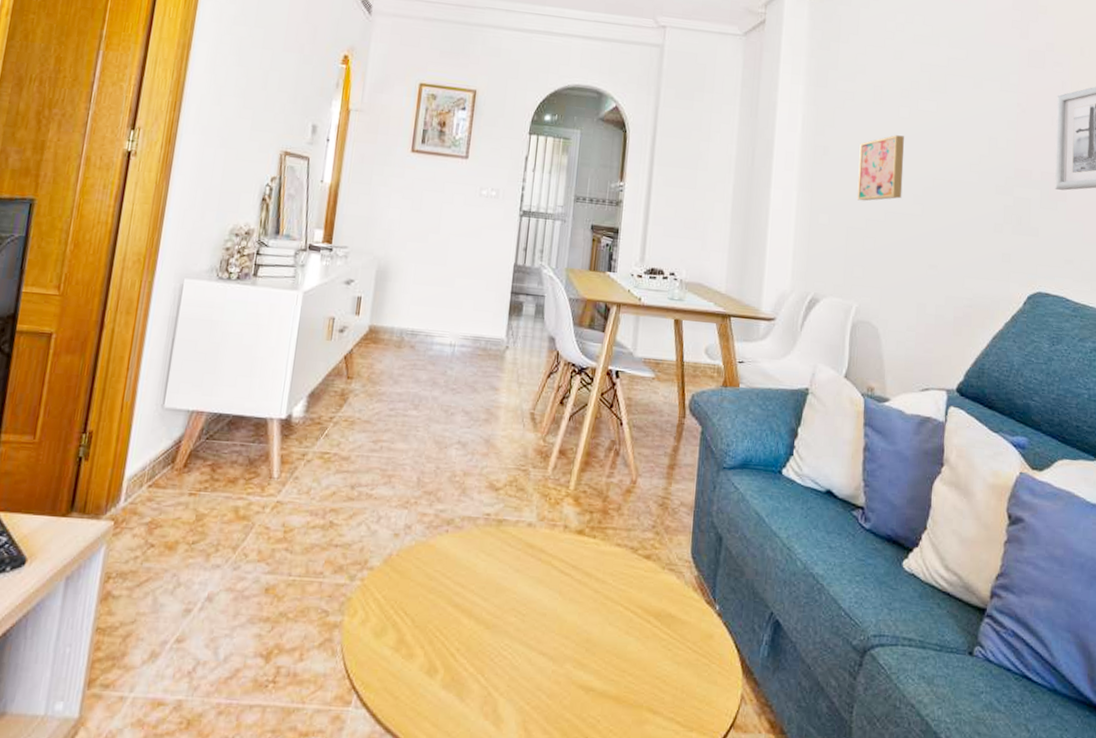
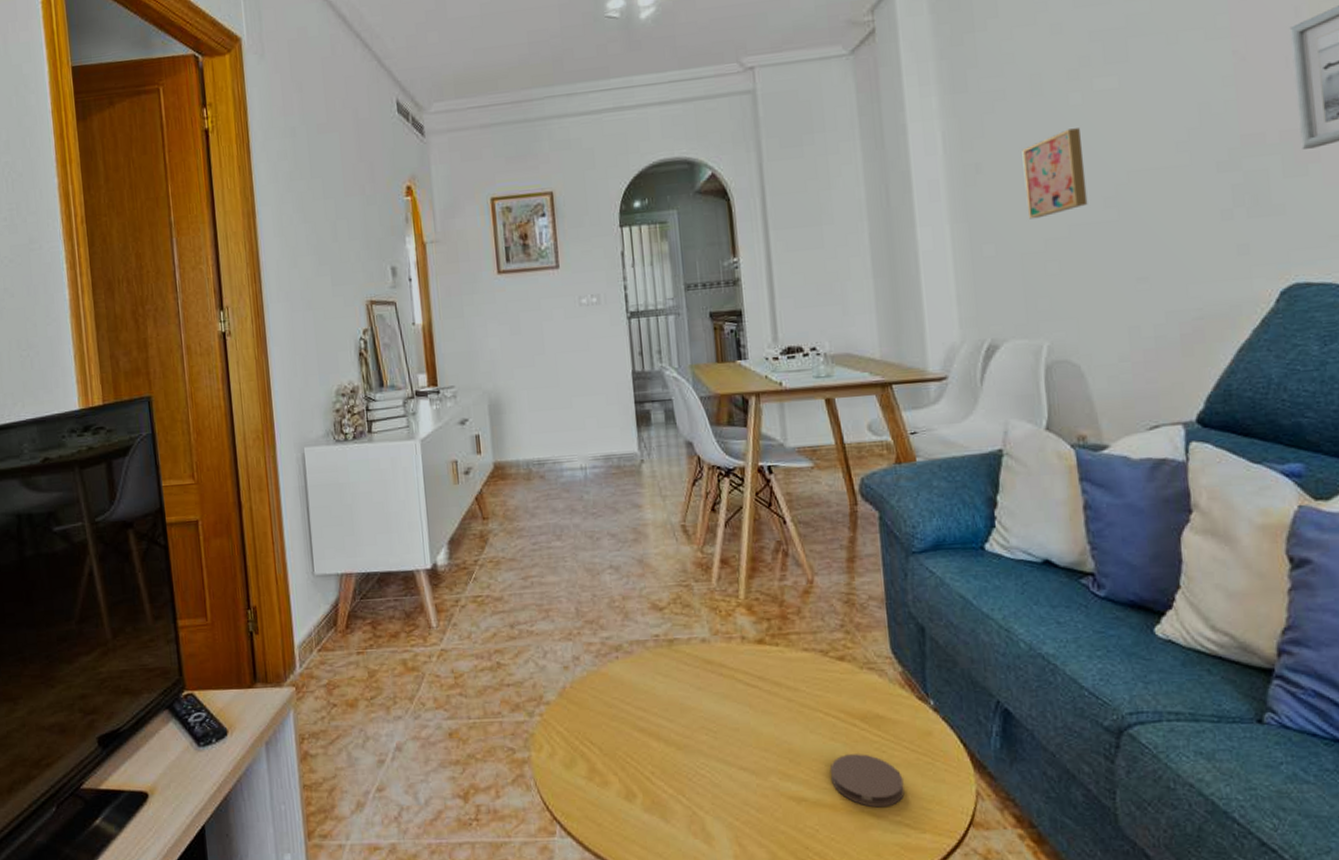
coaster: none [619,649,682,704] -> present [830,754,905,808]

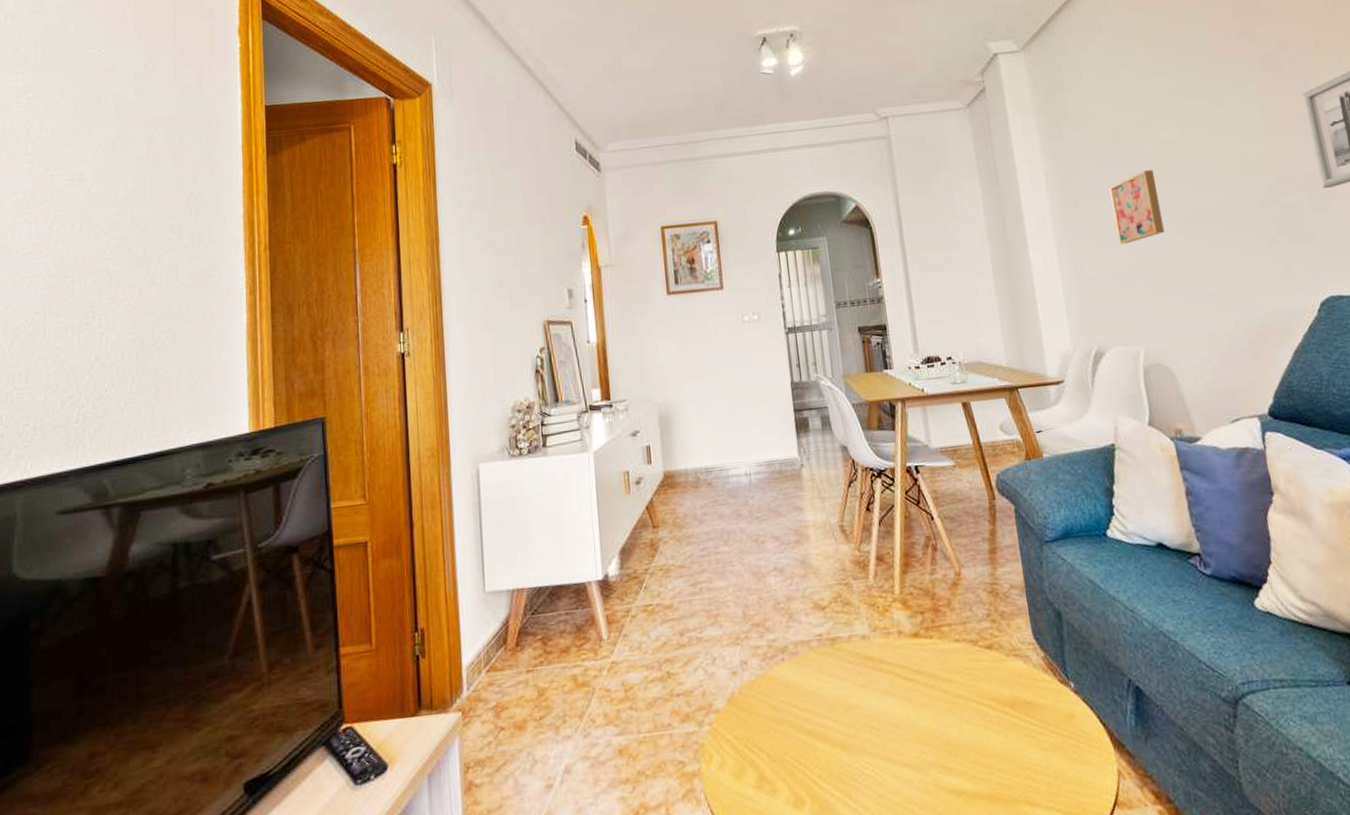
coaster: present [830,754,905,808] -> none [985,741,1055,795]

